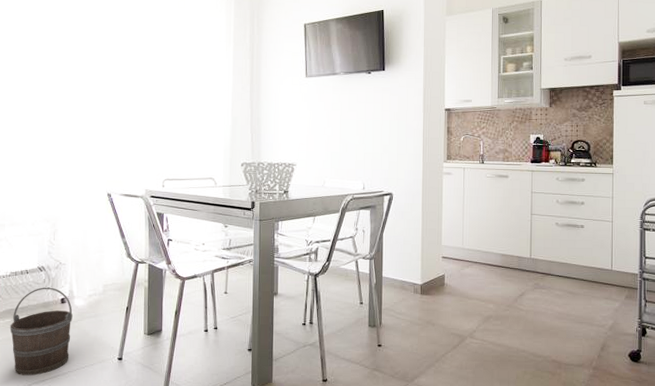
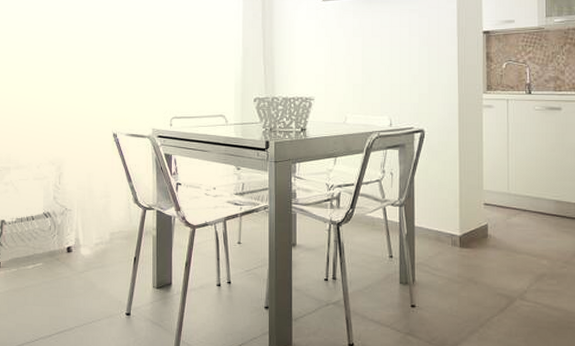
bucket: present [9,287,73,376] -> none [16,235,79,330]

